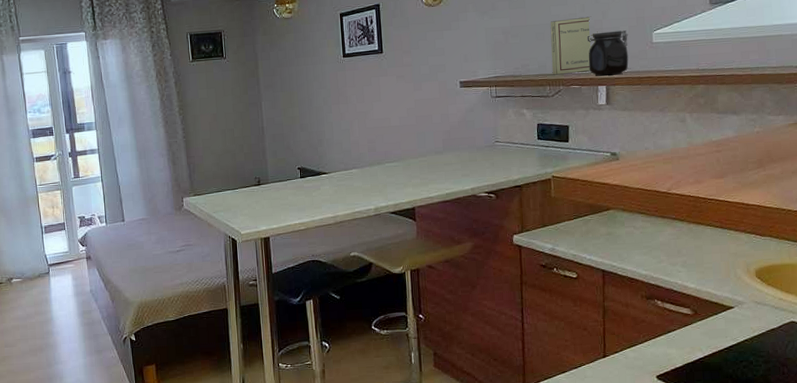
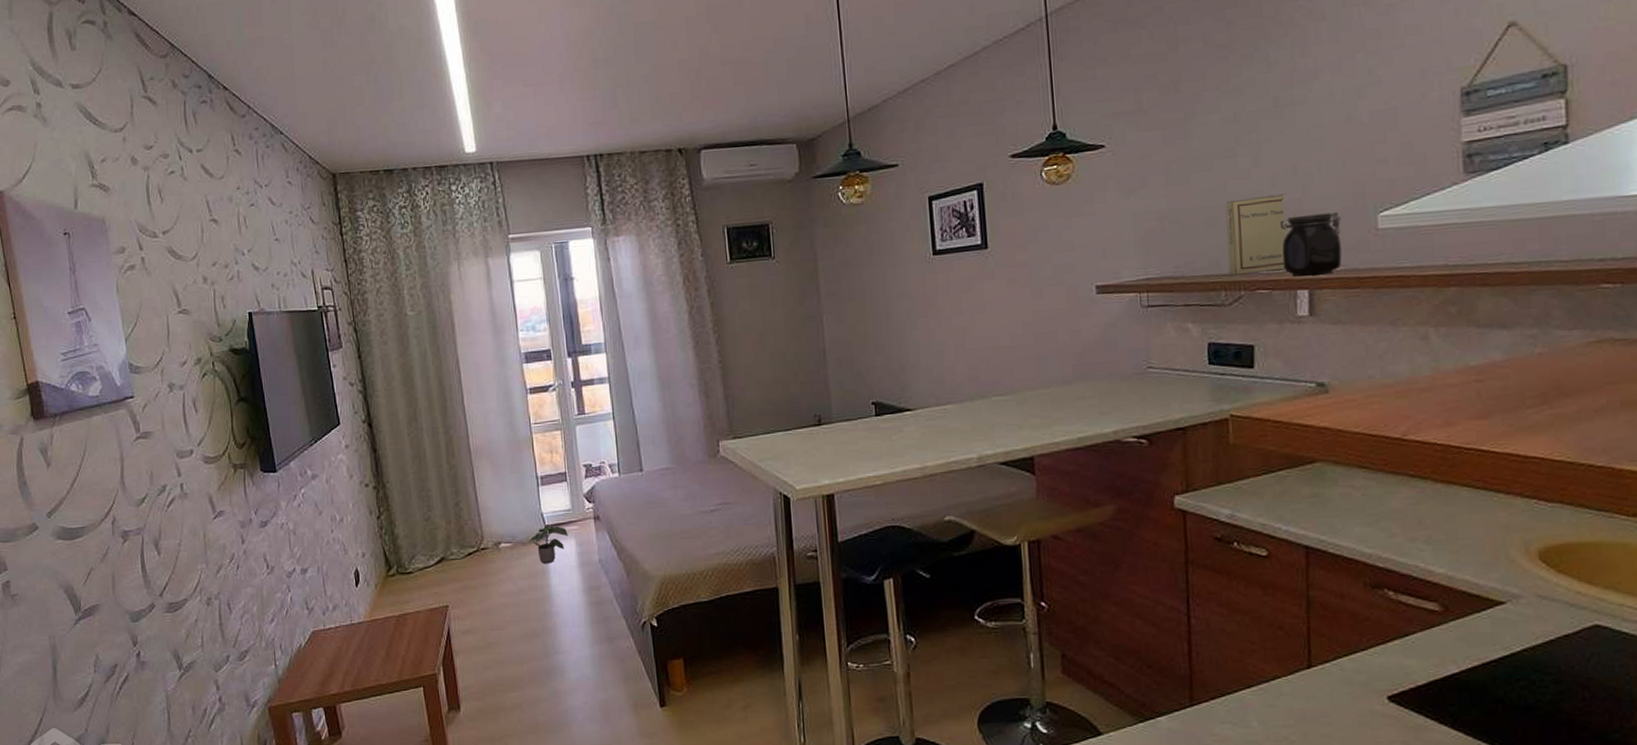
potted plant: none [35,264,66,294] -> present [529,524,568,564]

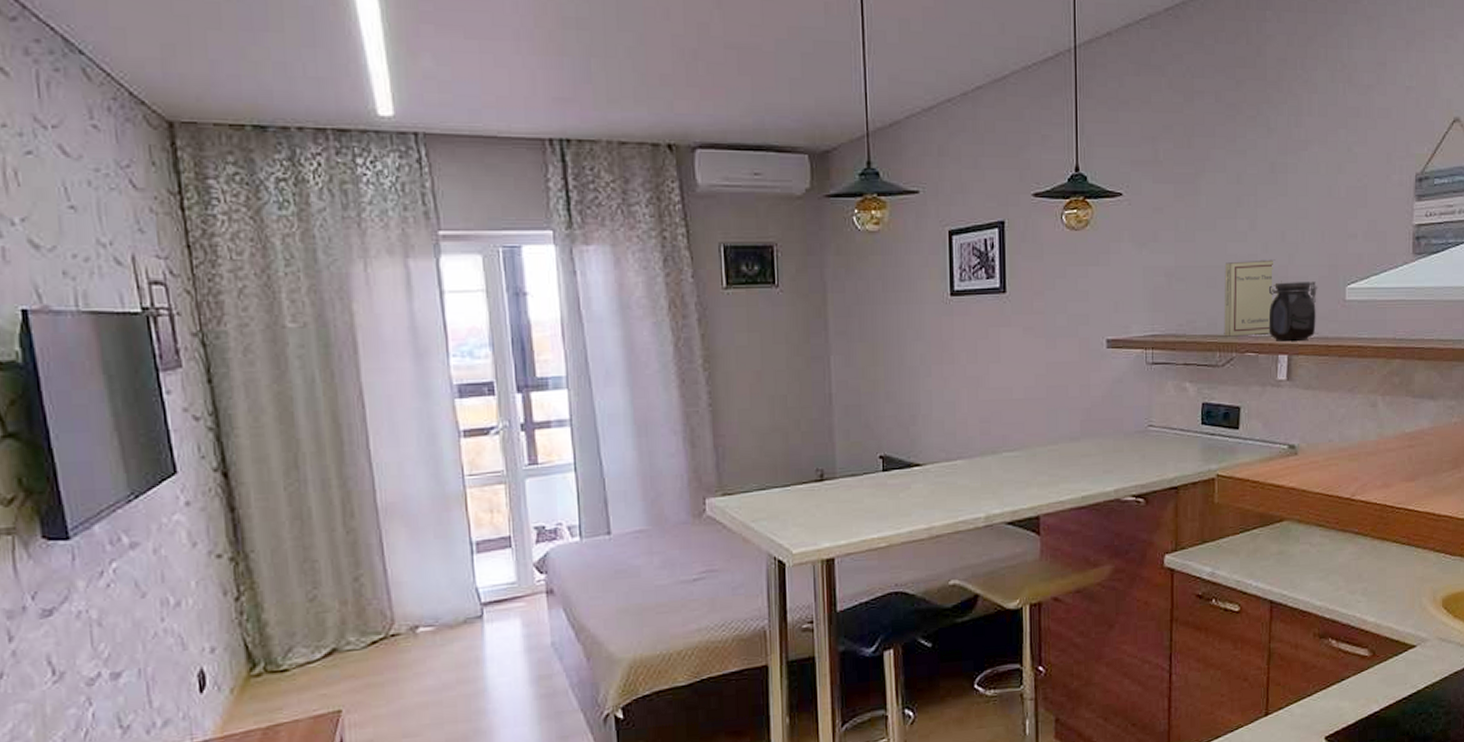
potted plant: present [529,524,568,564] -> none [458,602,512,651]

